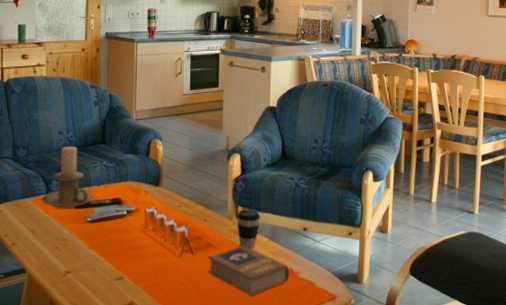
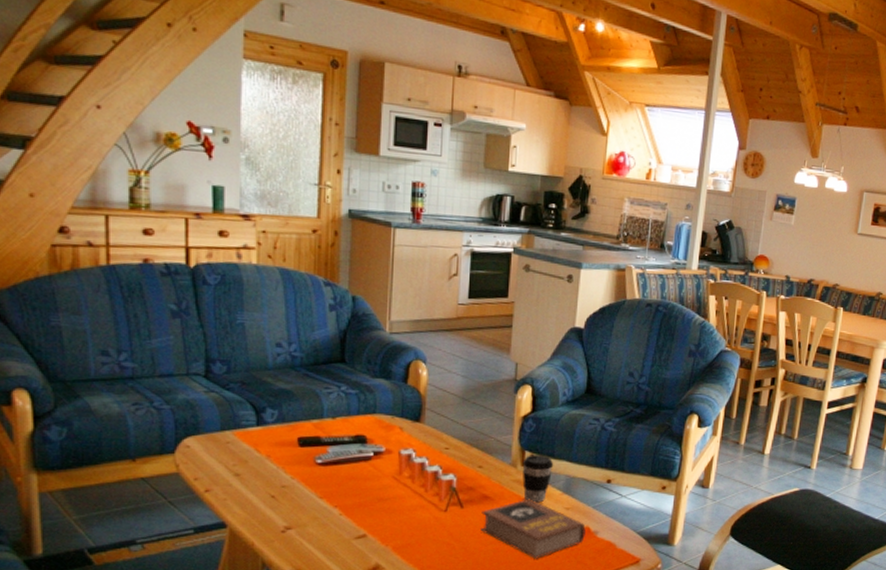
candle holder: present [41,147,94,208] -> none [249,364,327,446]

